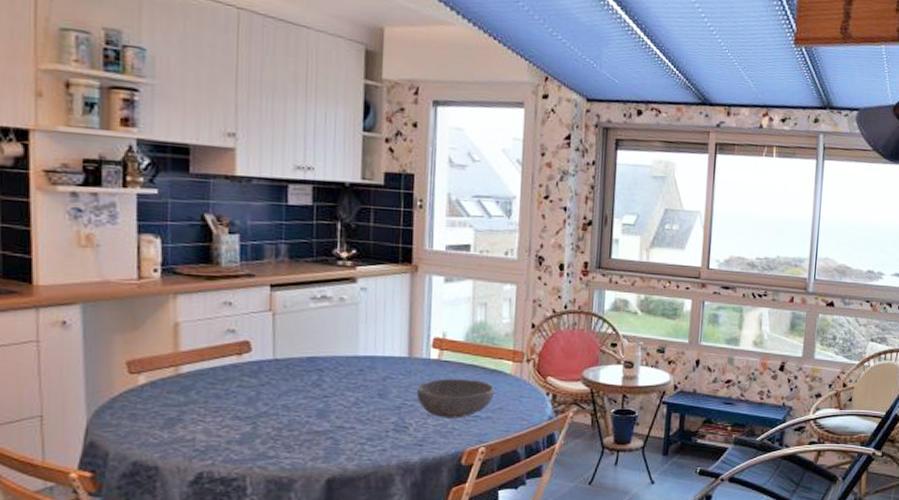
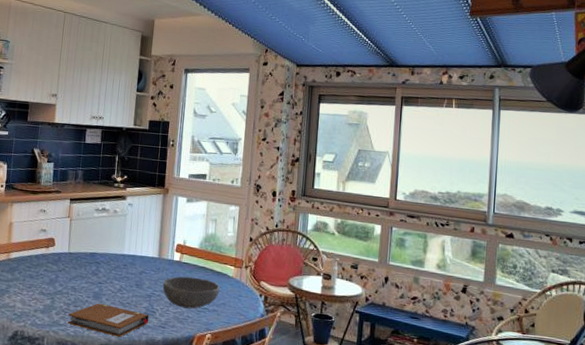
notebook: none [279,423,400,464] -> present [68,303,149,338]

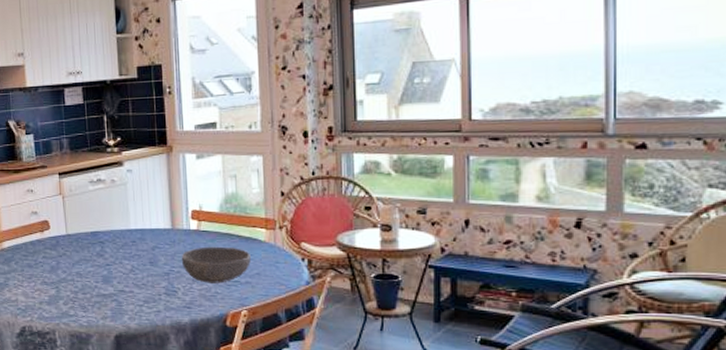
notebook: present [68,303,149,338] -> none [77,287,171,323]

